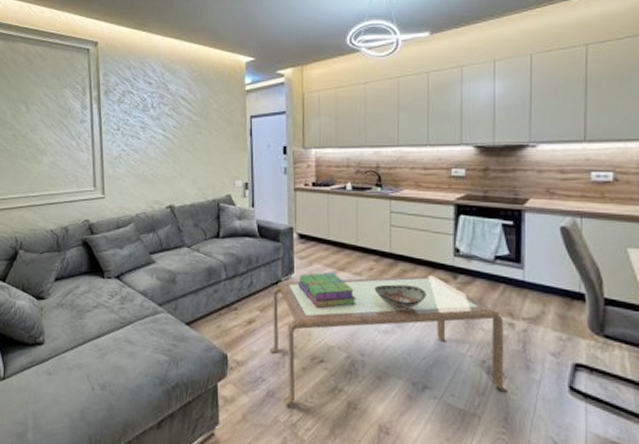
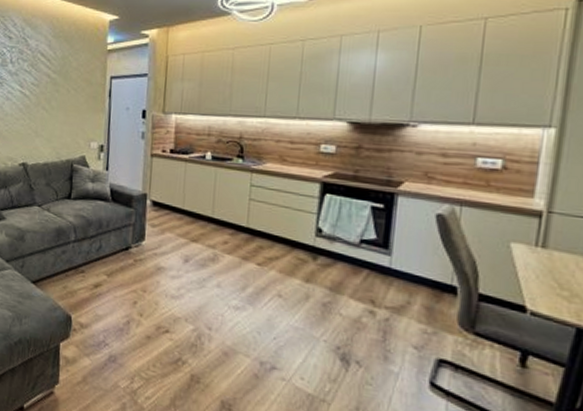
coffee table: present [270,275,507,406] -> none [114,248,365,381]
stack of books: present [298,272,357,309] -> none [148,242,208,279]
decorative bowl: present [374,284,426,310] -> none [227,259,283,287]

